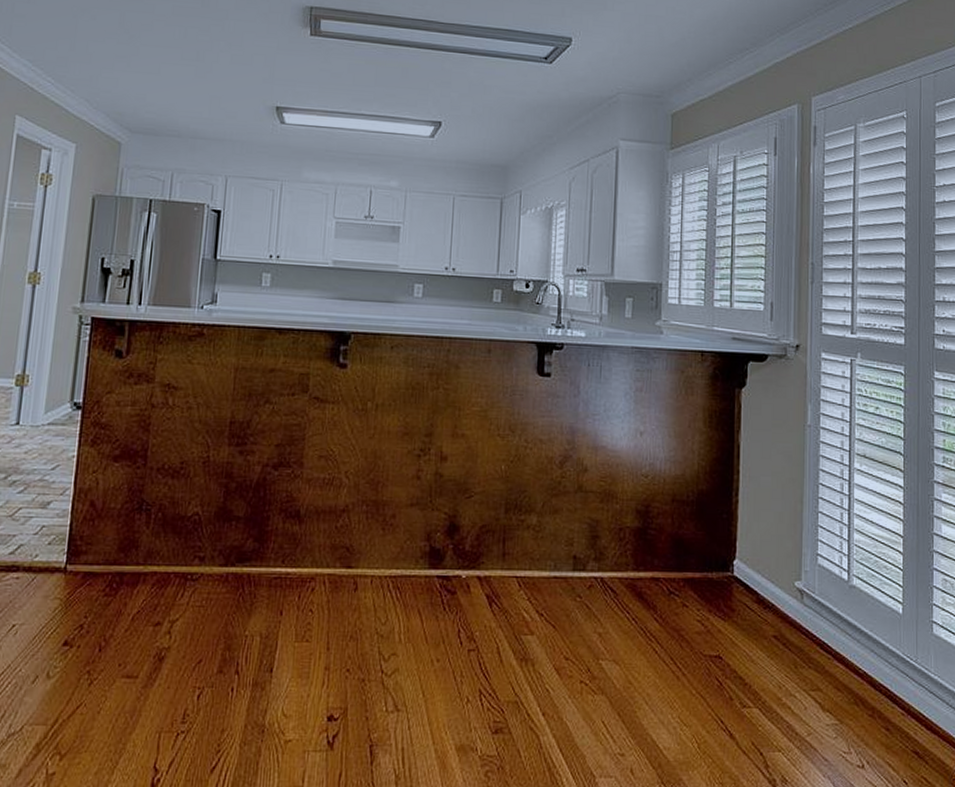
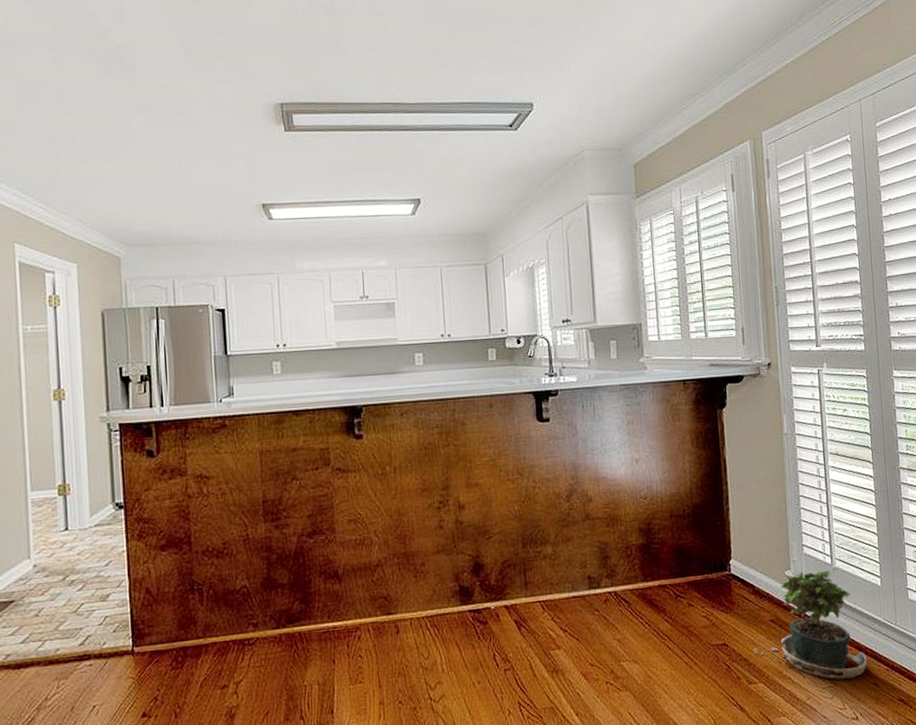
potted plant: none [751,584,880,719] -> present [753,570,868,681]

